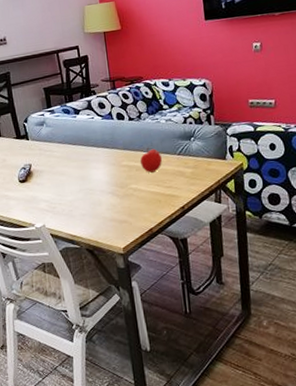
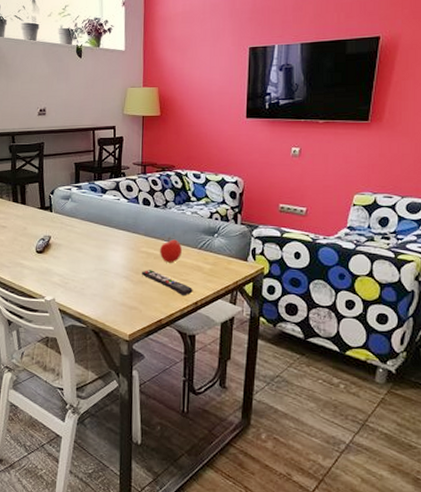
remote control: none [126,182,179,203] -> present [142,270,193,296]

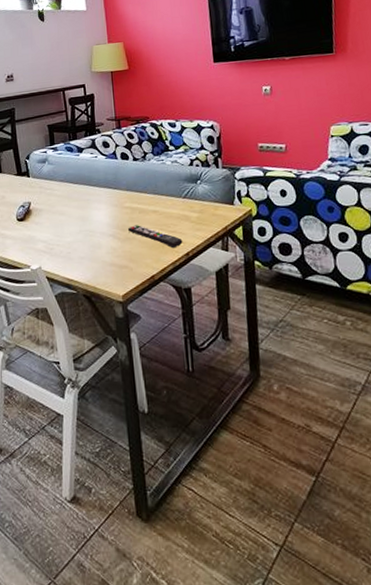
fruit: present [159,237,182,263] -> none [143,189,167,216]

